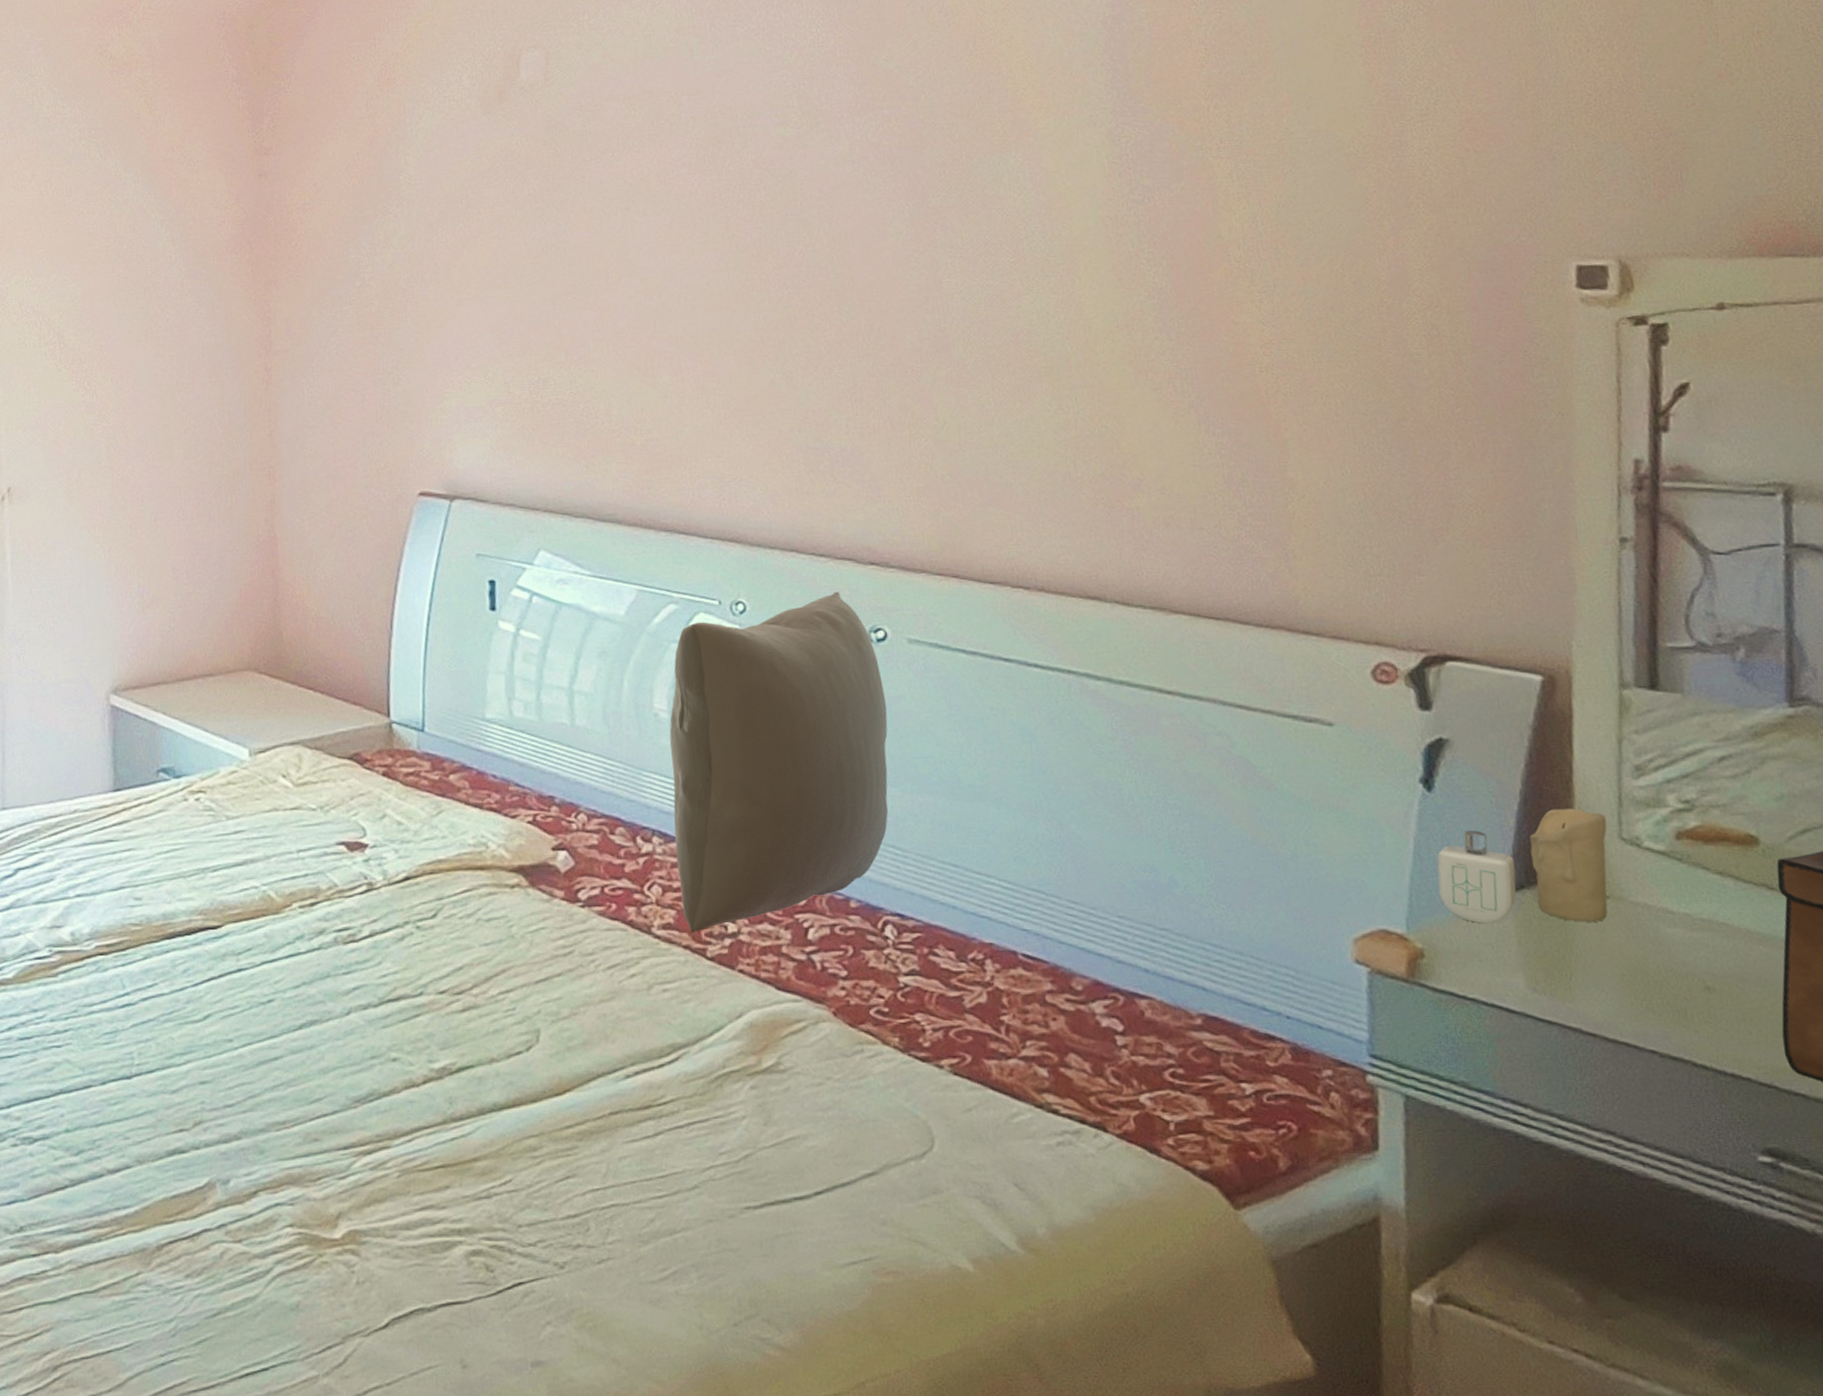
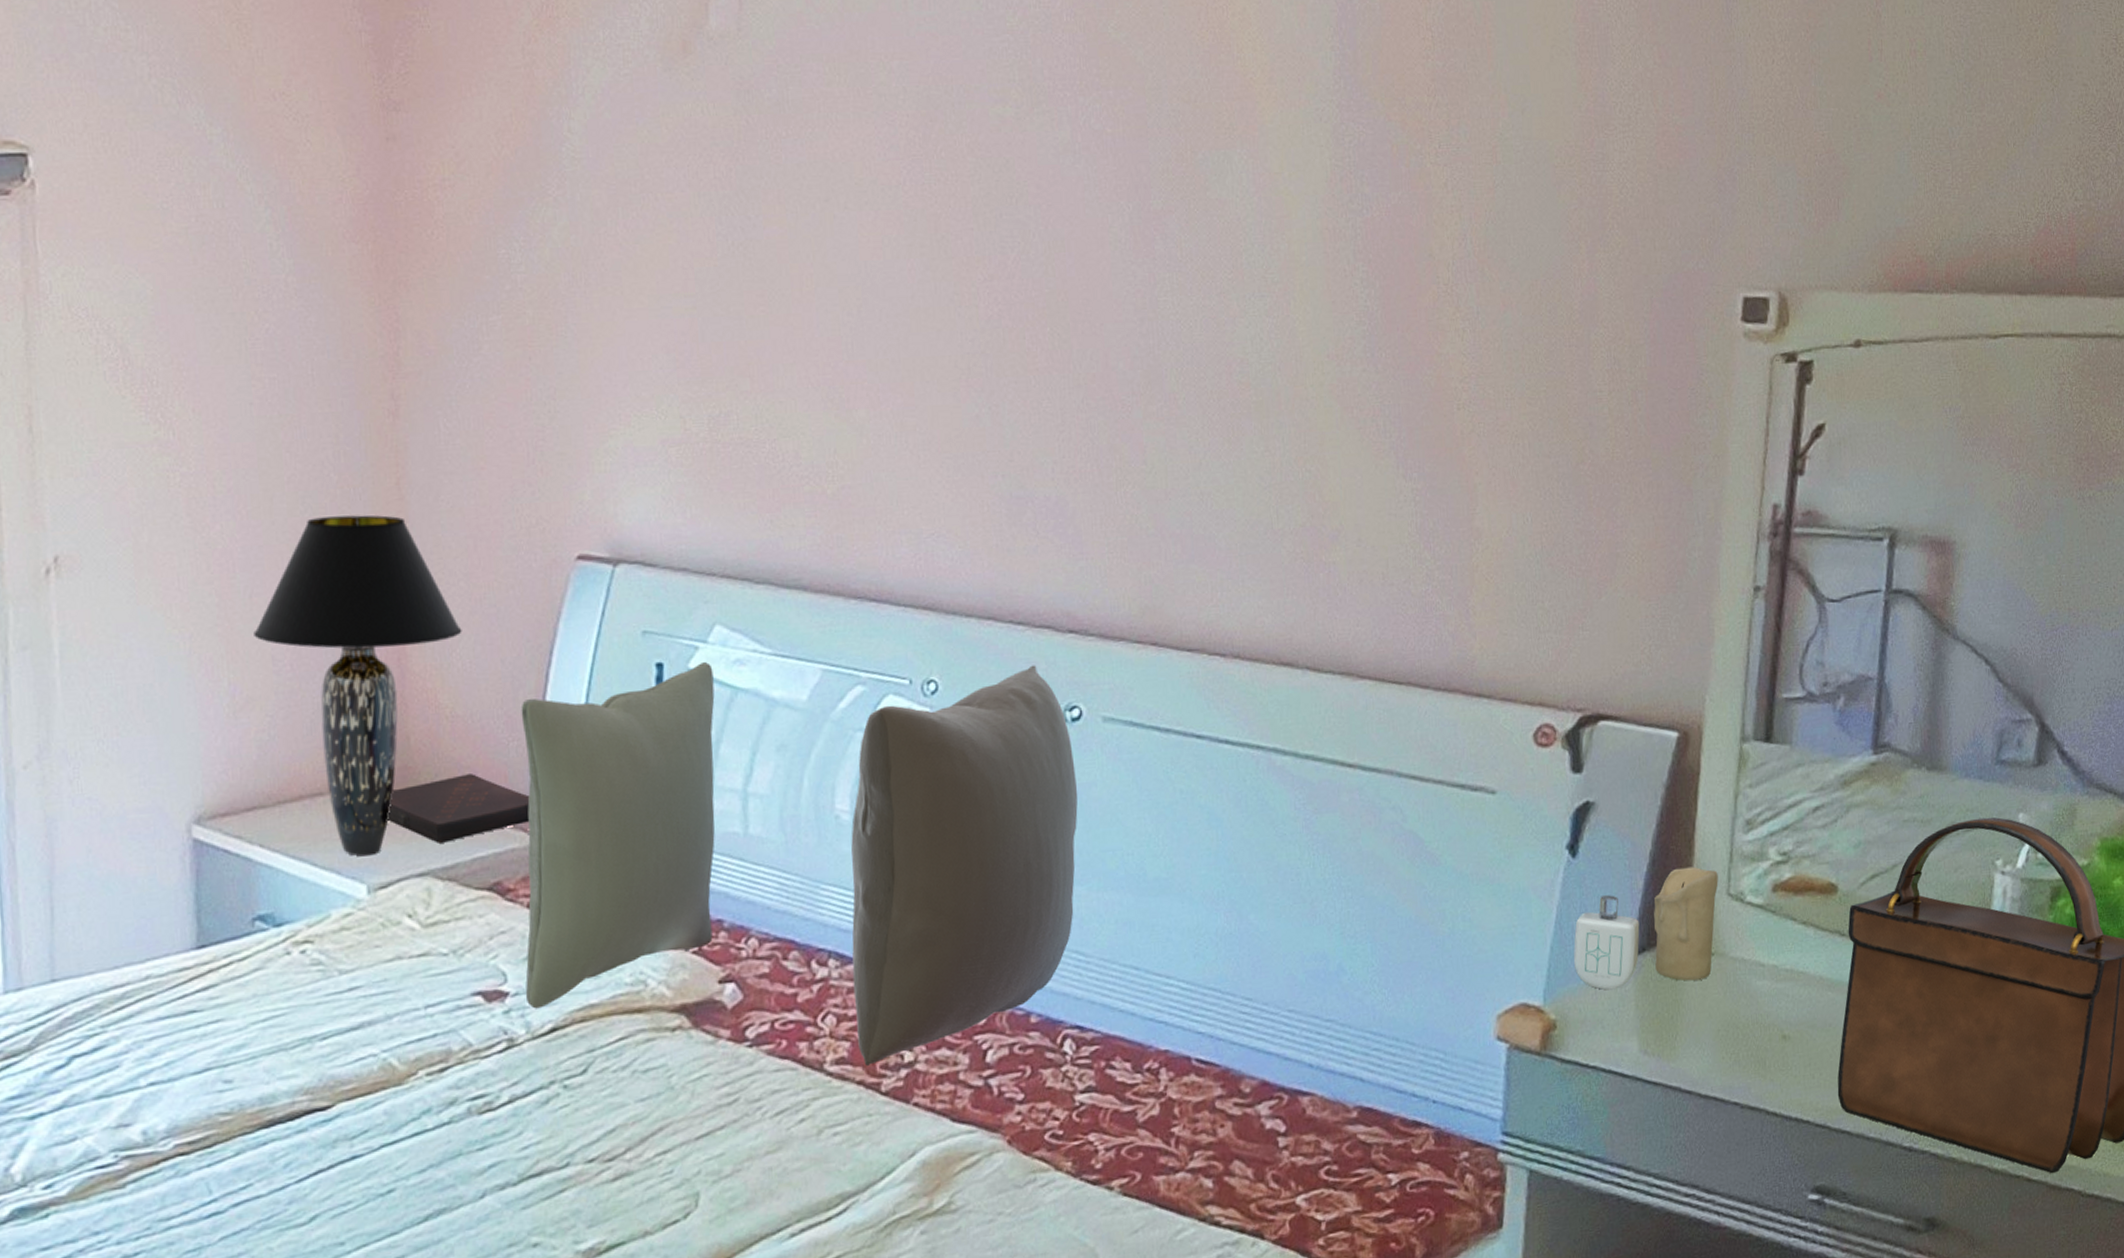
table lamp: none [158,459,325,725] -> present [253,515,462,856]
book: none [265,664,383,719] -> present [387,774,530,843]
pillow: none [374,580,546,860] -> present [521,661,715,1009]

